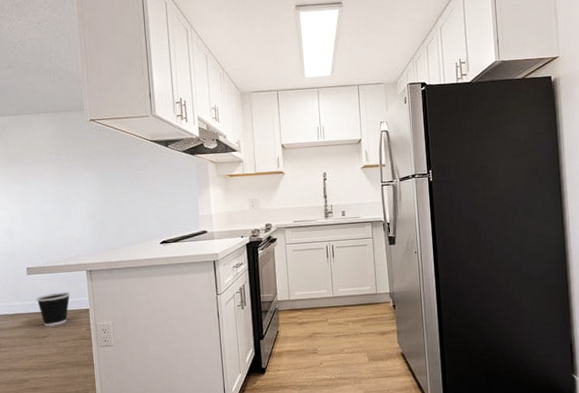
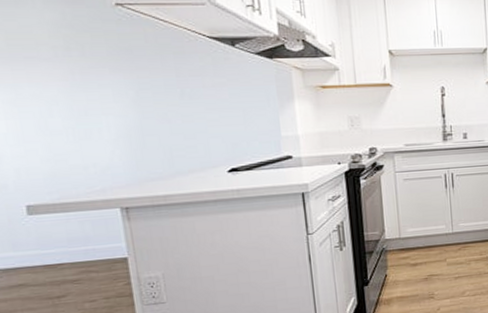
wastebasket: present [36,292,70,327] -> none [44,236,98,283]

